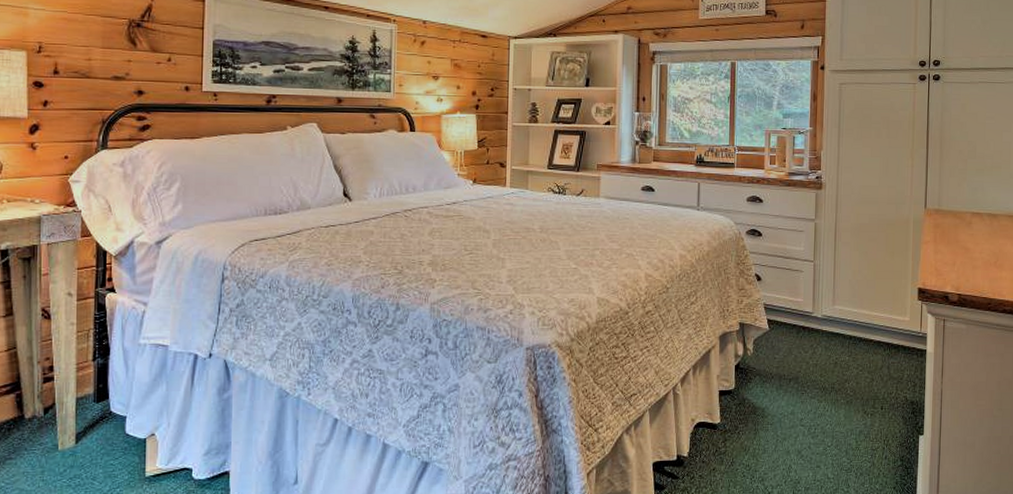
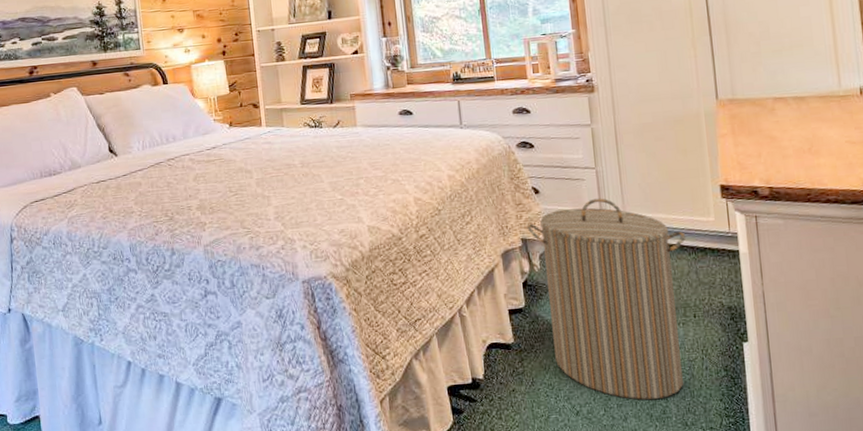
laundry hamper: none [746,290,883,485] -> present [526,198,685,400]

